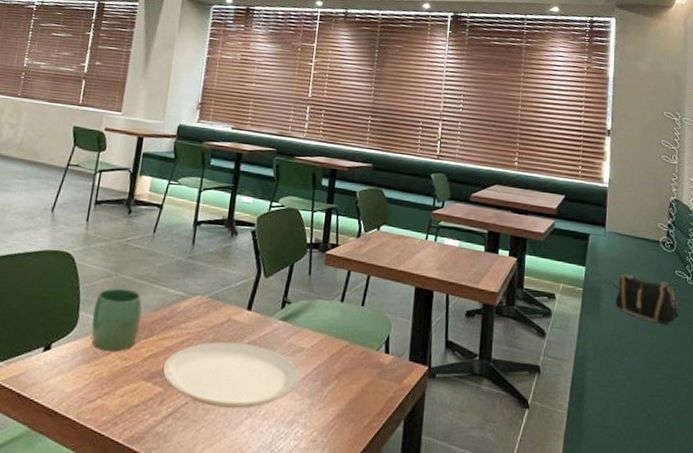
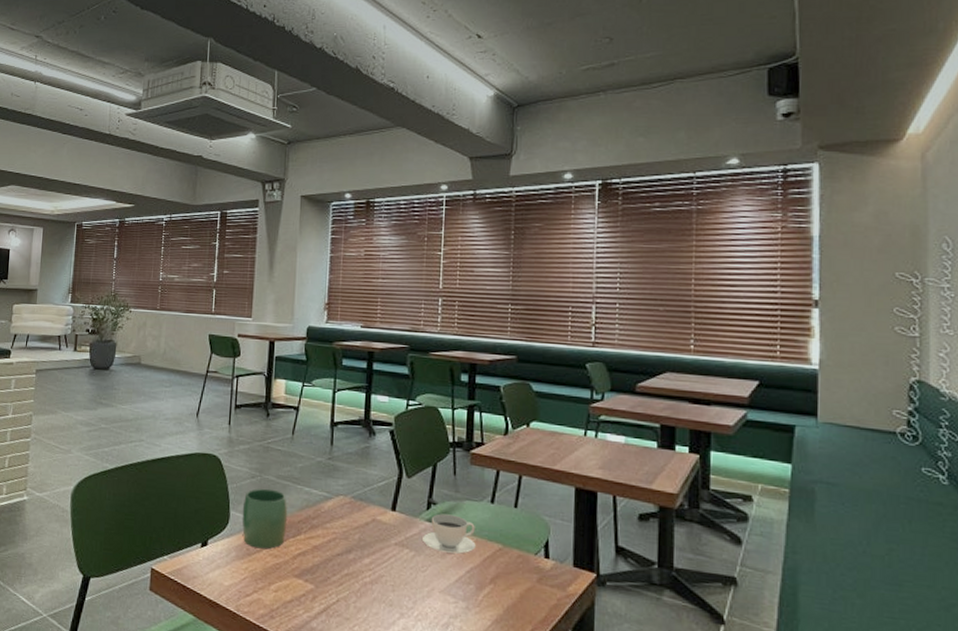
plate: present [163,342,299,408] -> none [313,542,451,609]
teacup: none [275,312,325,351] -> present [423,513,476,554]
handbag: present [613,273,679,324] -> none [831,471,930,533]

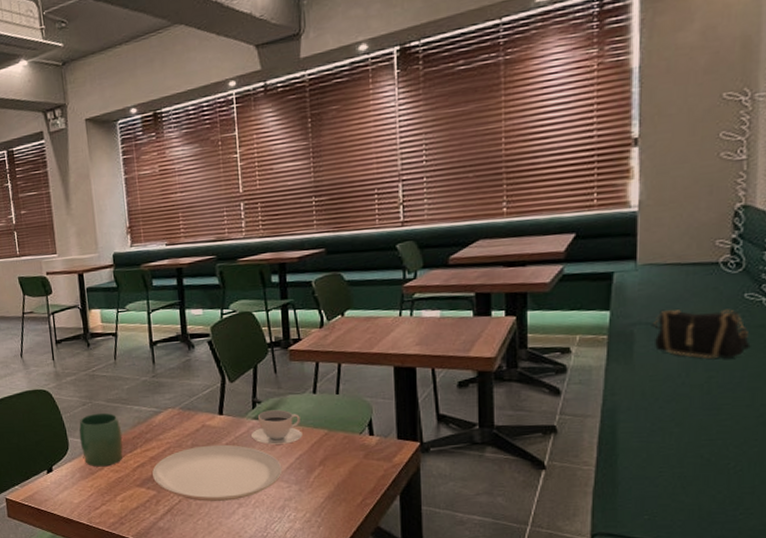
plate: none [313,542,451,609] -> present [152,444,283,501]
handbag: none [831,471,930,533] -> present [650,309,751,359]

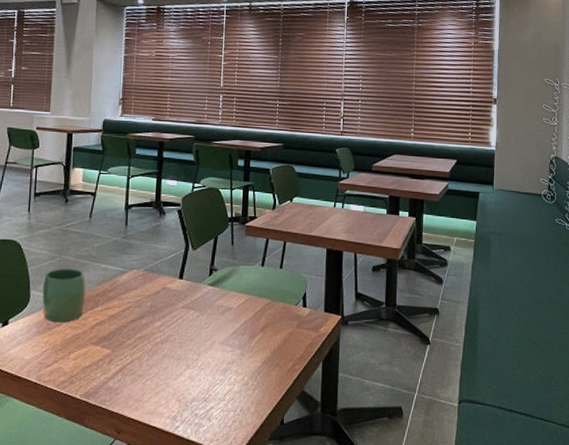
plate: present [152,444,283,501] -> none [110,307,229,362]
teacup: present [251,409,303,445] -> none [206,278,249,310]
handbag: present [650,309,751,359] -> none [501,224,559,265]

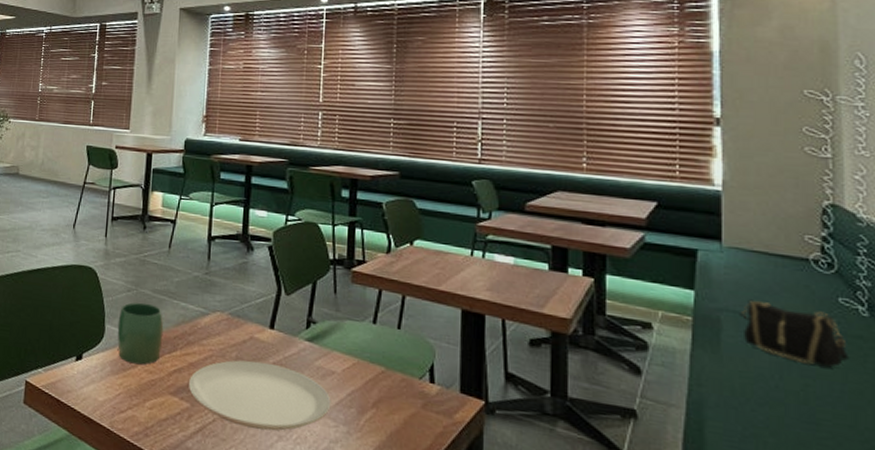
plate: none [110,307,229,362] -> present [189,360,331,431]
handbag: none [501,224,559,265] -> present [738,299,850,368]

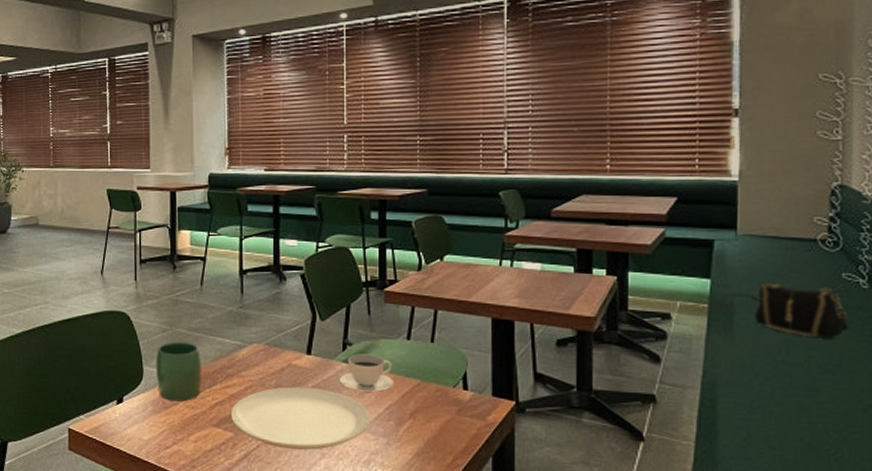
teacup: none [302,333,357,376] -> present [340,354,394,392]

